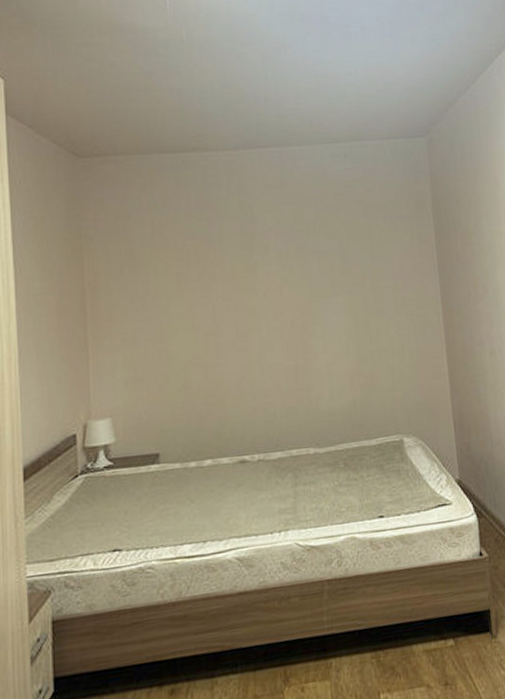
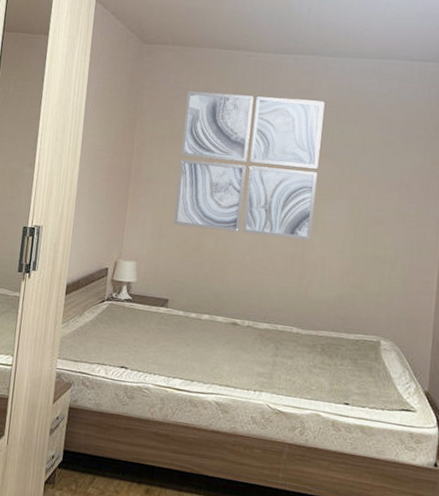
wall art: none [141,195,311,364] -> present [173,90,325,241]

